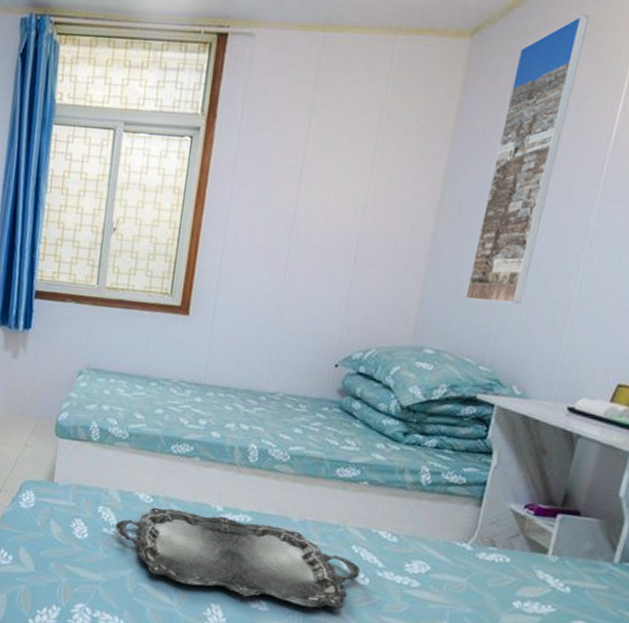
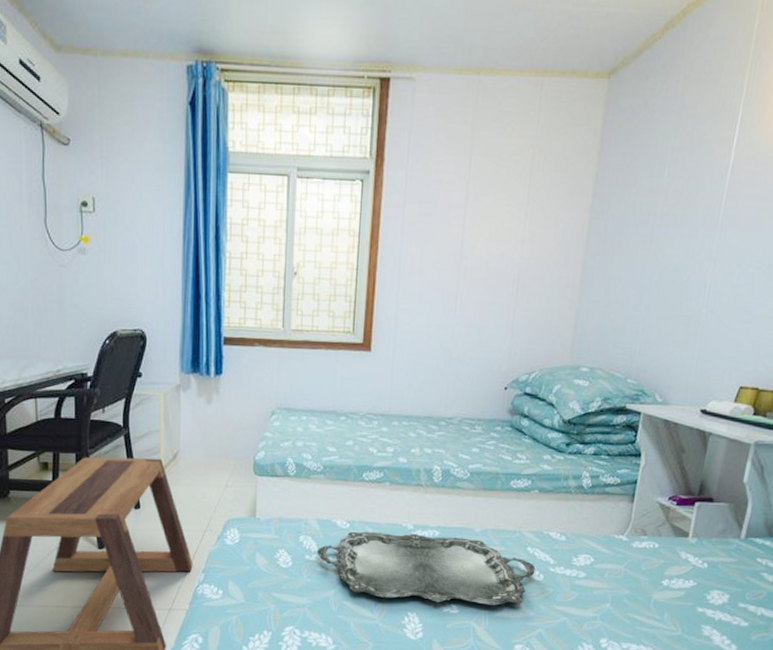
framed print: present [465,14,590,304] -> none [613,56,708,322]

